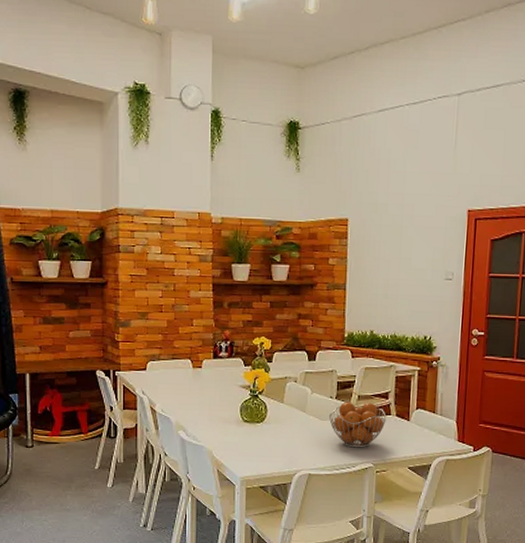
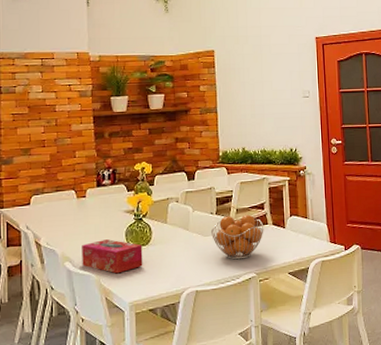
tissue box: none [196,412,257,448] -> present [82,239,143,274]

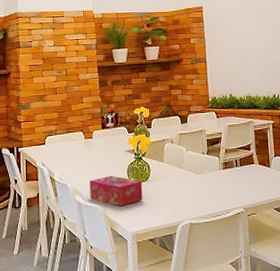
fruit basket: present [210,214,264,260] -> none [202,154,251,196]

